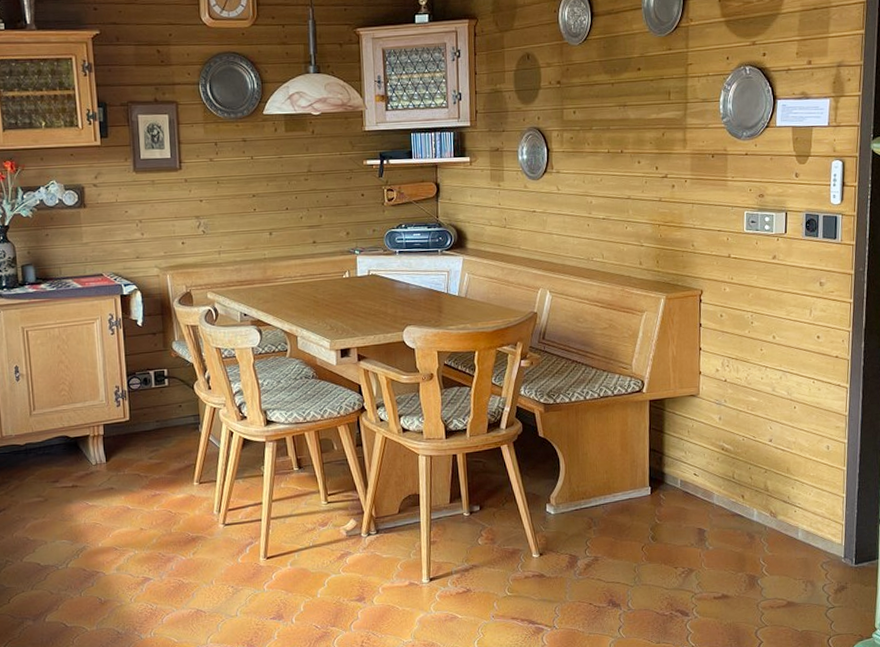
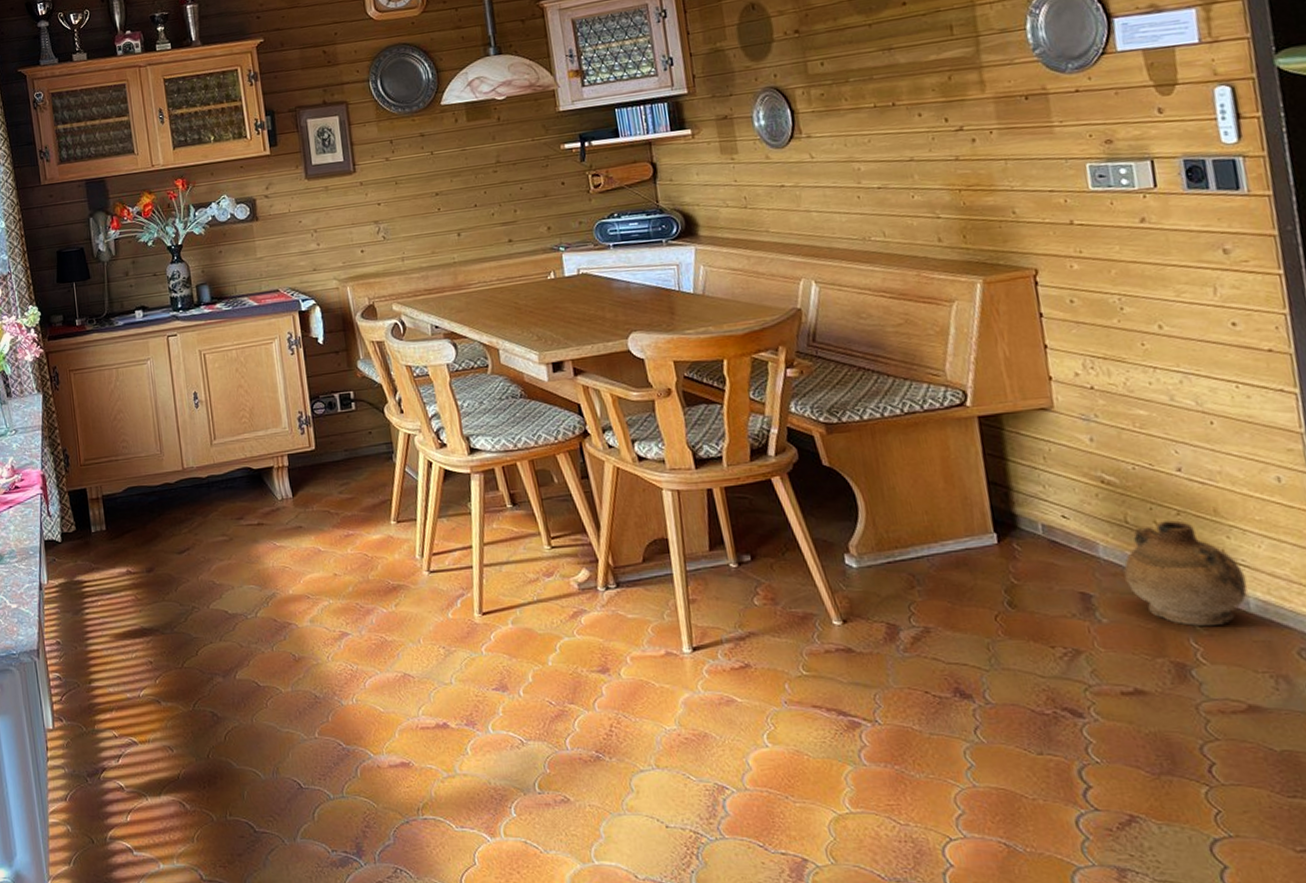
ceramic jug: none [727,476,799,550] -> present [1123,520,1248,627]

